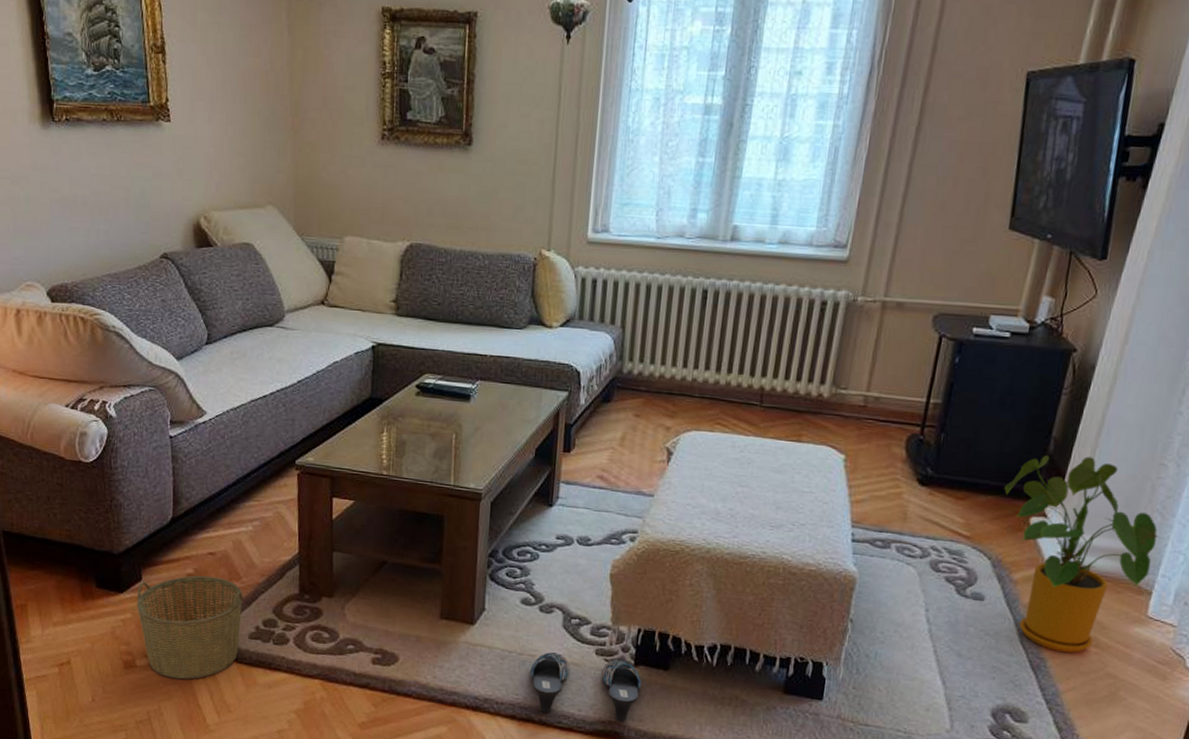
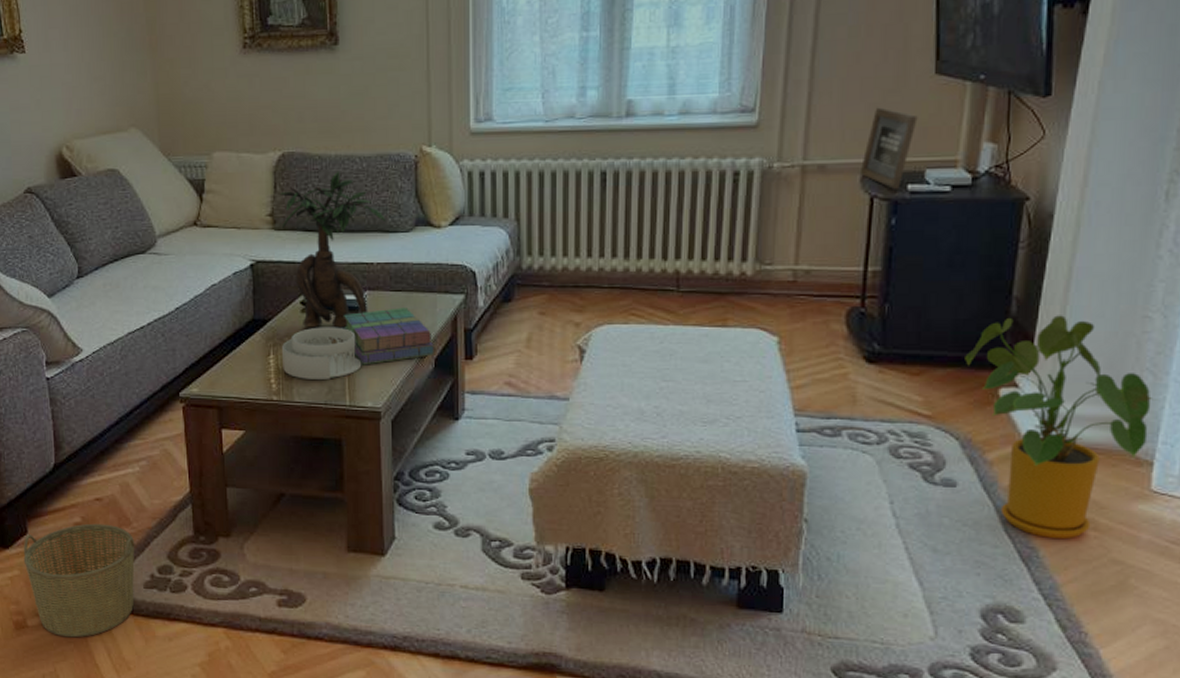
architectural model: none [394,410,468,460] -> present [281,327,362,379]
decorative plant: none [404,265,502,413] -> present [280,171,386,328]
books: none [452,398,538,450] -> present [341,308,436,365]
slippers: present [530,652,642,721] -> none [451,580,576,652]
picture frame: none [932,254,989,332] -> present [859,107,918,190]

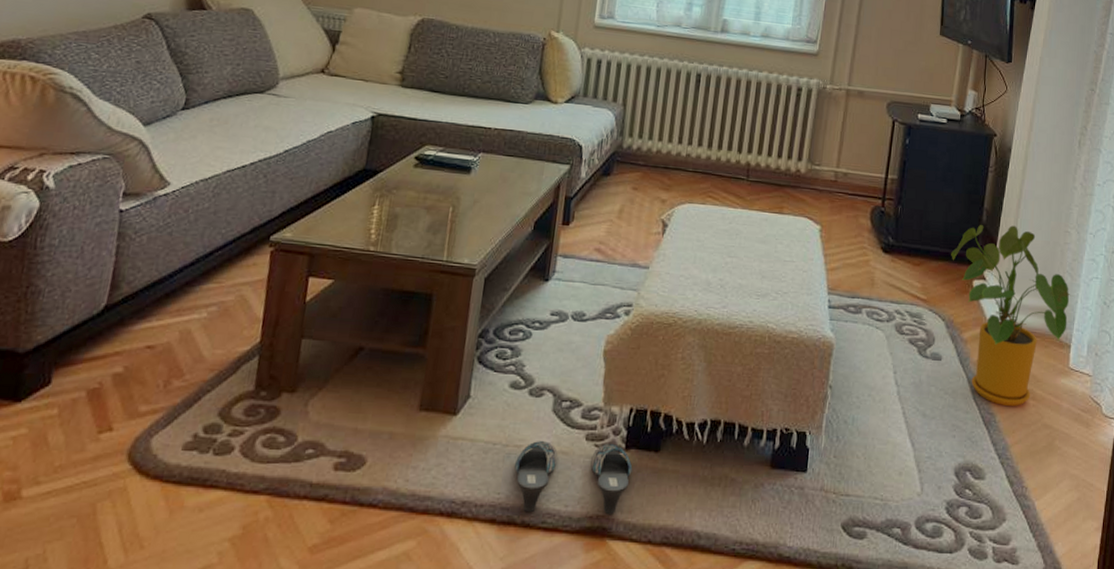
basket: present [23,523,135,638] -> none [36,374,184,511]
decorative plant: present [280,171,386,328] -> none [409,41,509,186]
architectural model: present [281,327,362,379] -> none [385,182,465,234]
books: present [341,308,436,365] -> none [451,171,537,223]
slippers: none [451,580,576,652] -> present [514,441,633,514]
picture frame: present [859,107,918,190] -> none [886,53,927,118]

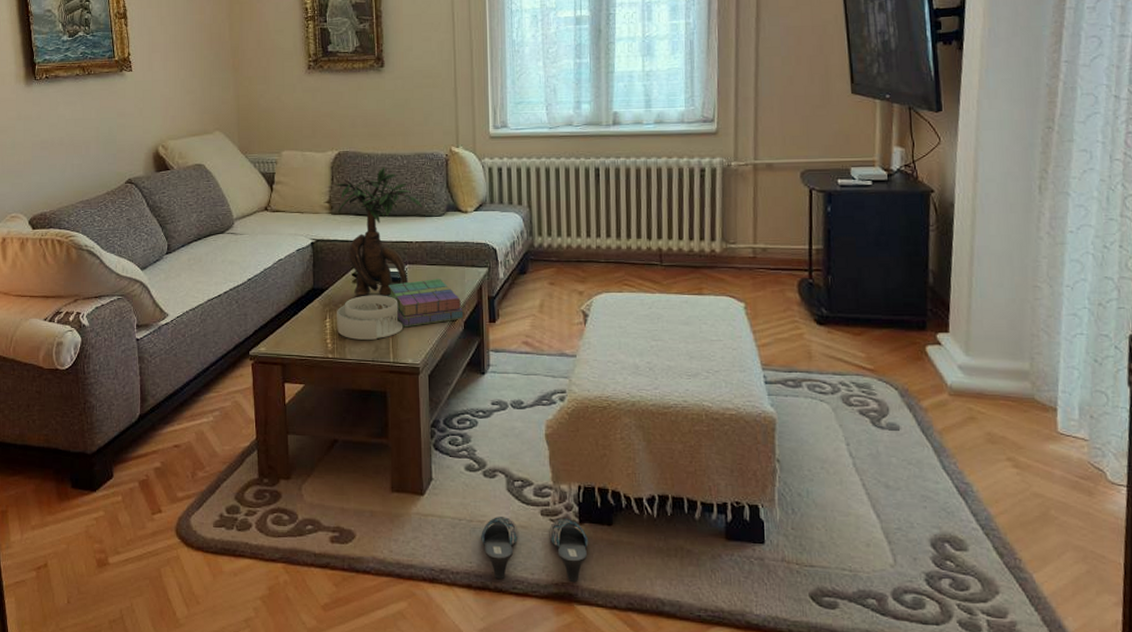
architectural model: none [385,182,465,234] -> present [336,295,403,340]
decorative plant: none [409,41,509,186] -> present [337,166,423,296]
books: none [451,171,537,223] -> present [386,279,465,328]
house plant: present [951,224,1073,407] -> none [896,285,1053,476]

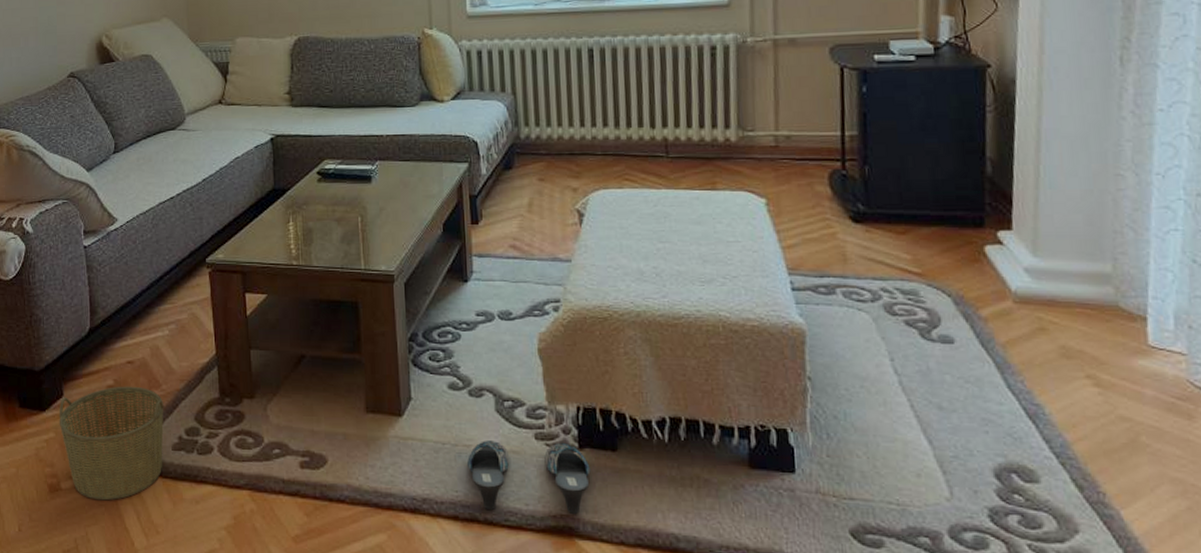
basket: none [108,468,207,574] -> present [59,386,164,501]
architectural model: present [336,295,403,340] -> none [300,195,375,245]
decorative plant: present [337,166,423,296] -> none [297,52,394,196]
books: present [386,279,465,328] -> none [355,176,444,231]

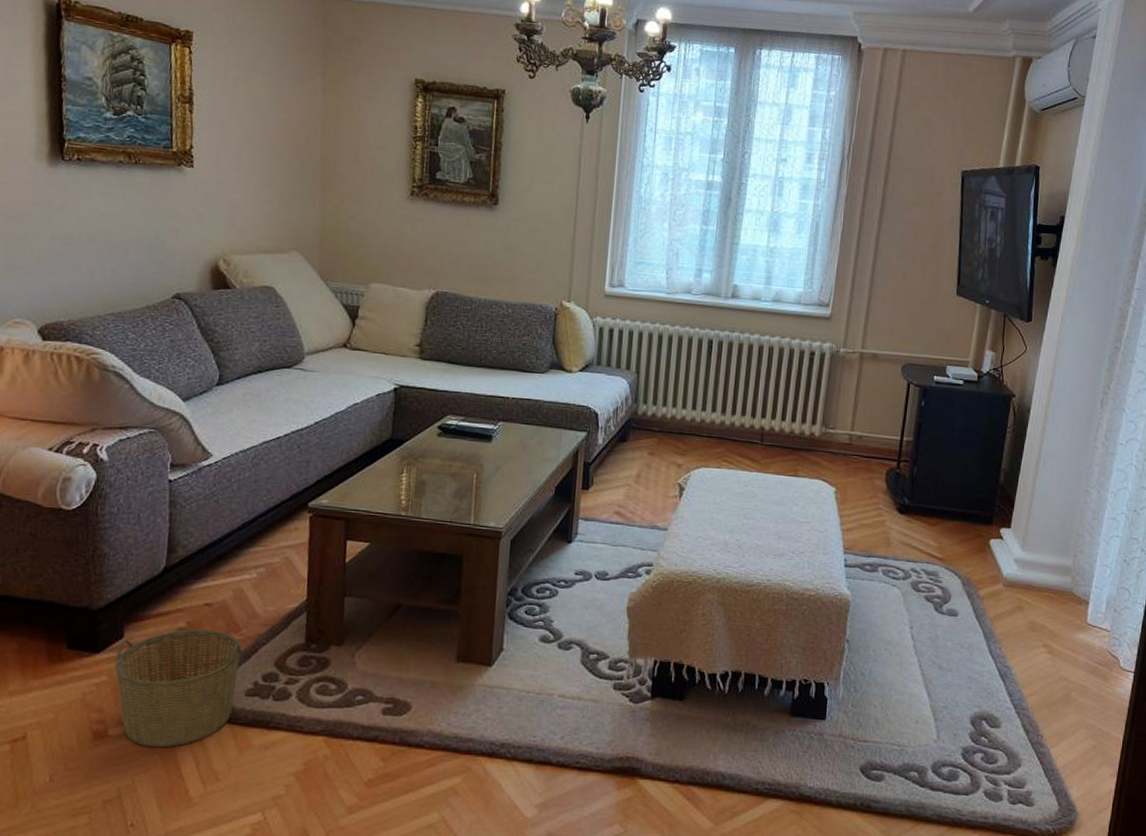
slippers: present [467,441,591,514] -> none [548,690,659,756]

